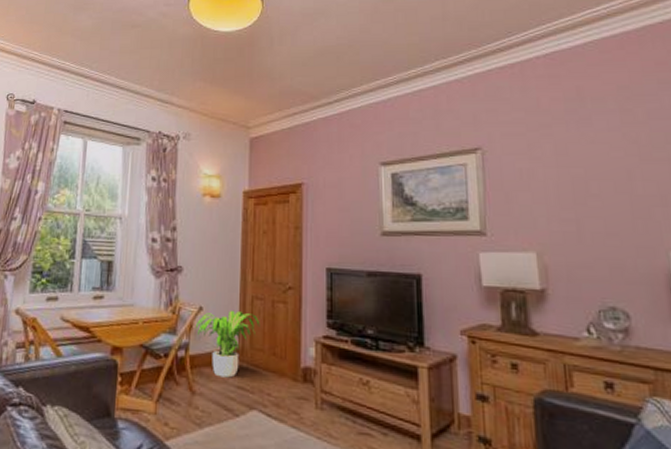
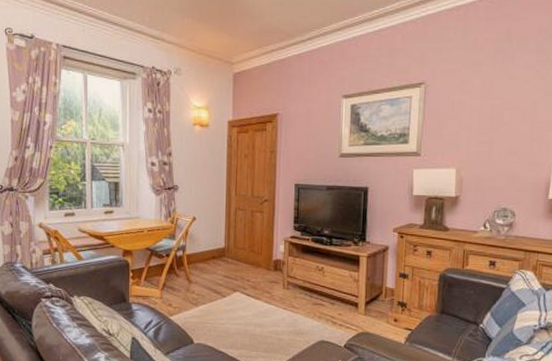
potted plant: present [195,310,260,378] -> none [190,219,242,270]

